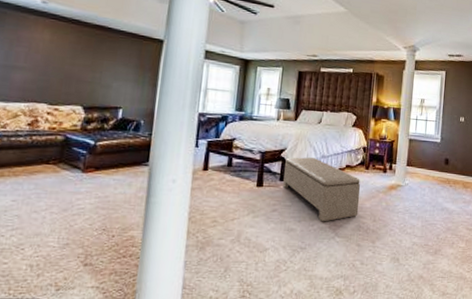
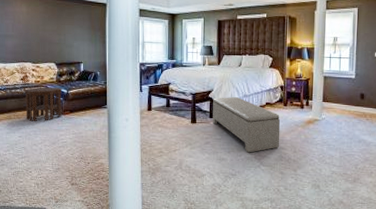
side table: none [27,135,90,181] -> present [23,87,64,122]

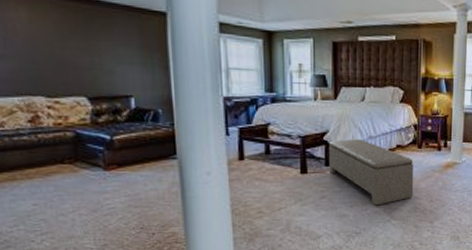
side table: present [23,87,64,122] -> none [33,132,105,183]

